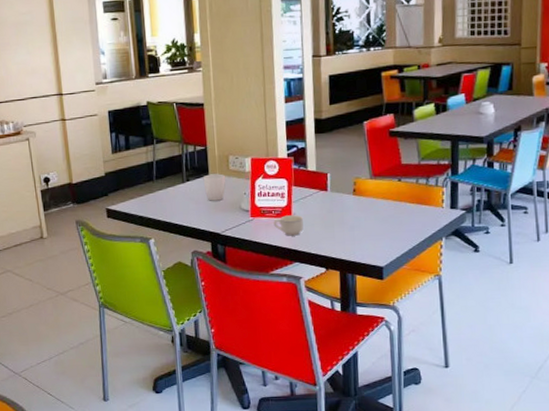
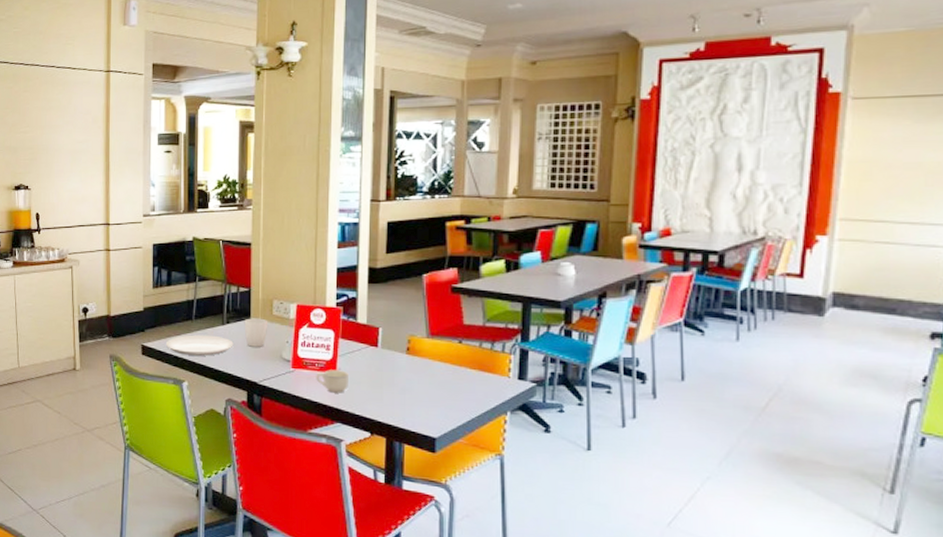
plate: none [129,193,195,214] -> present [165,335,234,356]

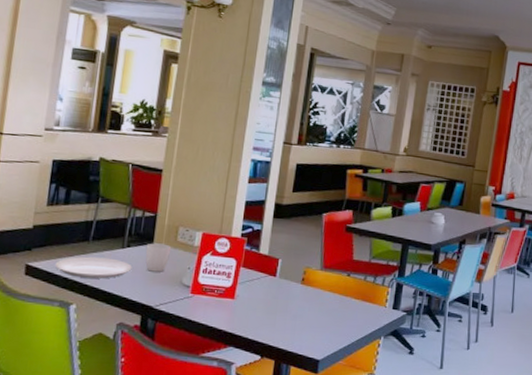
cup: present [316,370,350,393] -> none [214,296,247,319]

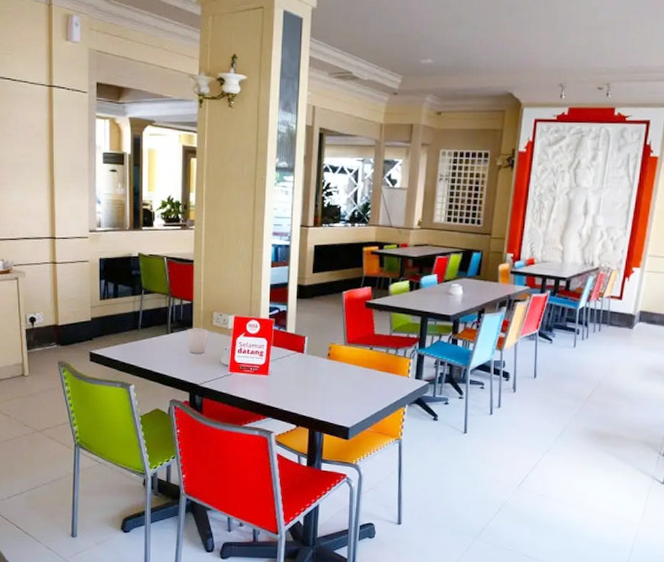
plate: present [55,256,132,279] -> none [113,343,177,362]

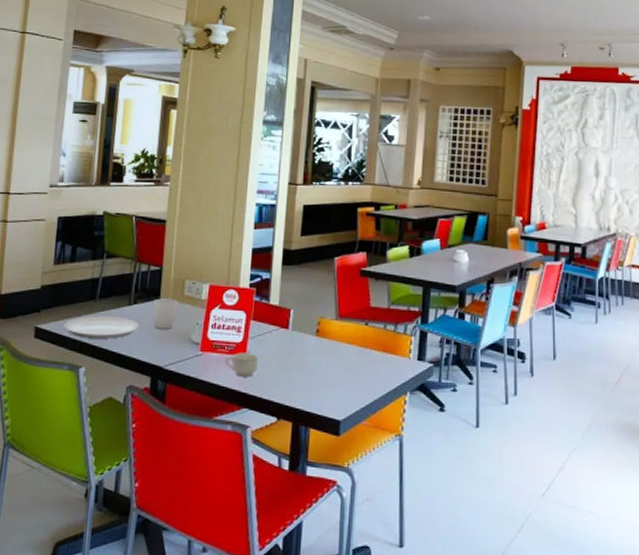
plate: none [113,343,177,362] -> present [63,316,140,339]
cup: none [250,373,280,393] -> present [225,353,259,377]

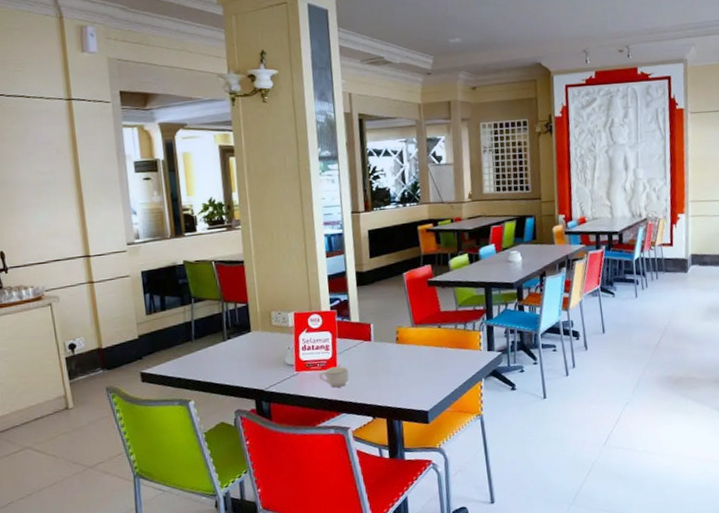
plate: present [63,316,140,339] -> none [166,352,237,376]
cup: present [152,298,178,329] -> none [245,330,269,358]

